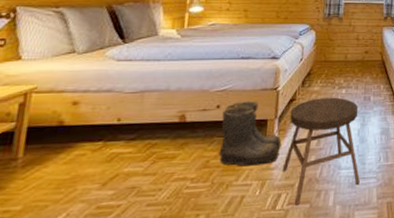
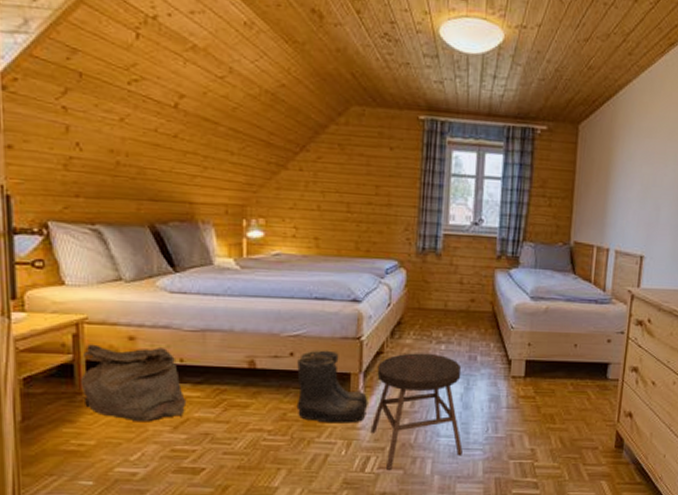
bag: none [17,110,119,182] -> present [81,344,187,422]

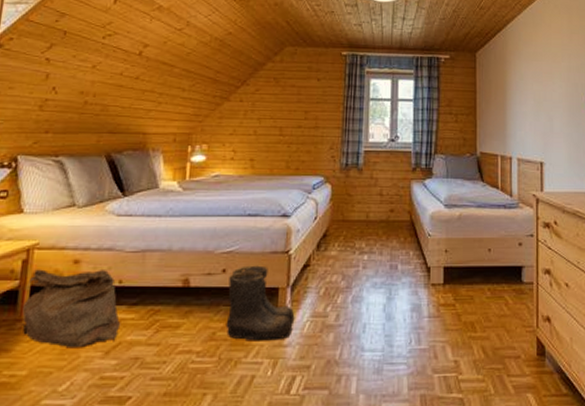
stool: present [370,353,463,470] -> none [296,264,387,391]

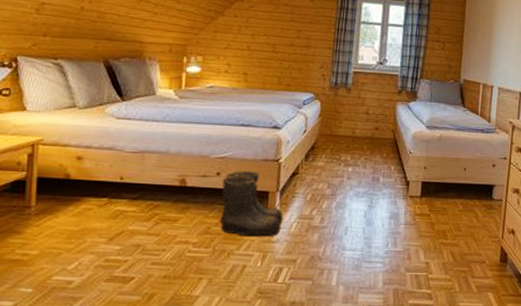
bag: present [22,269,121,348] -> none [31,163,123,234]

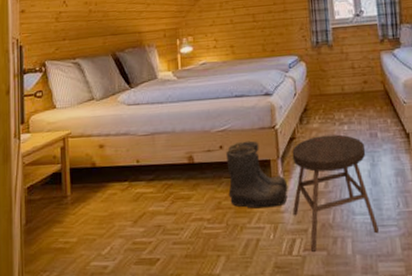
stool: none [284,174,366,281] -> present [292,134,379,252]

